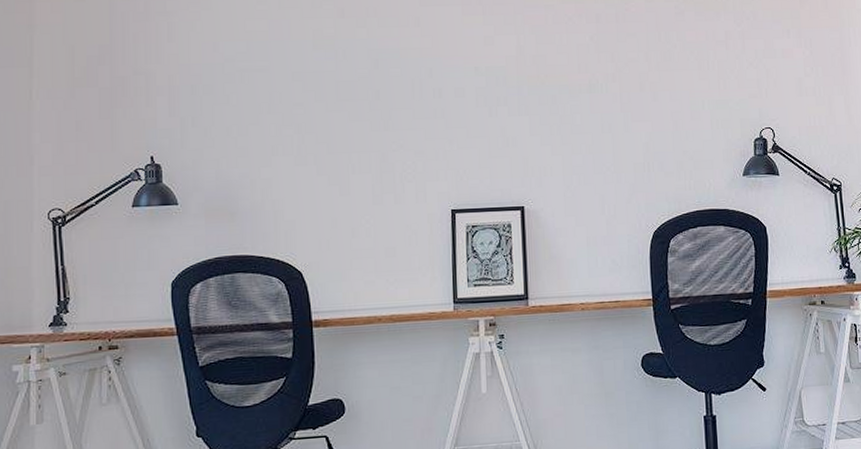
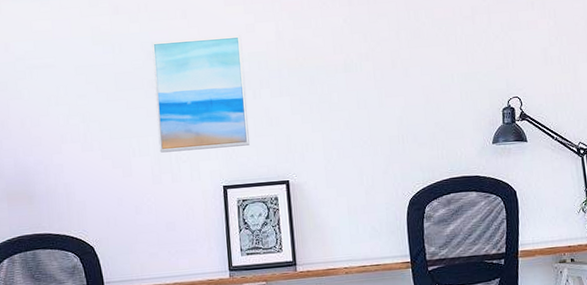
wall art: none [379,47,483,171] -> present [151,35,250,153]

